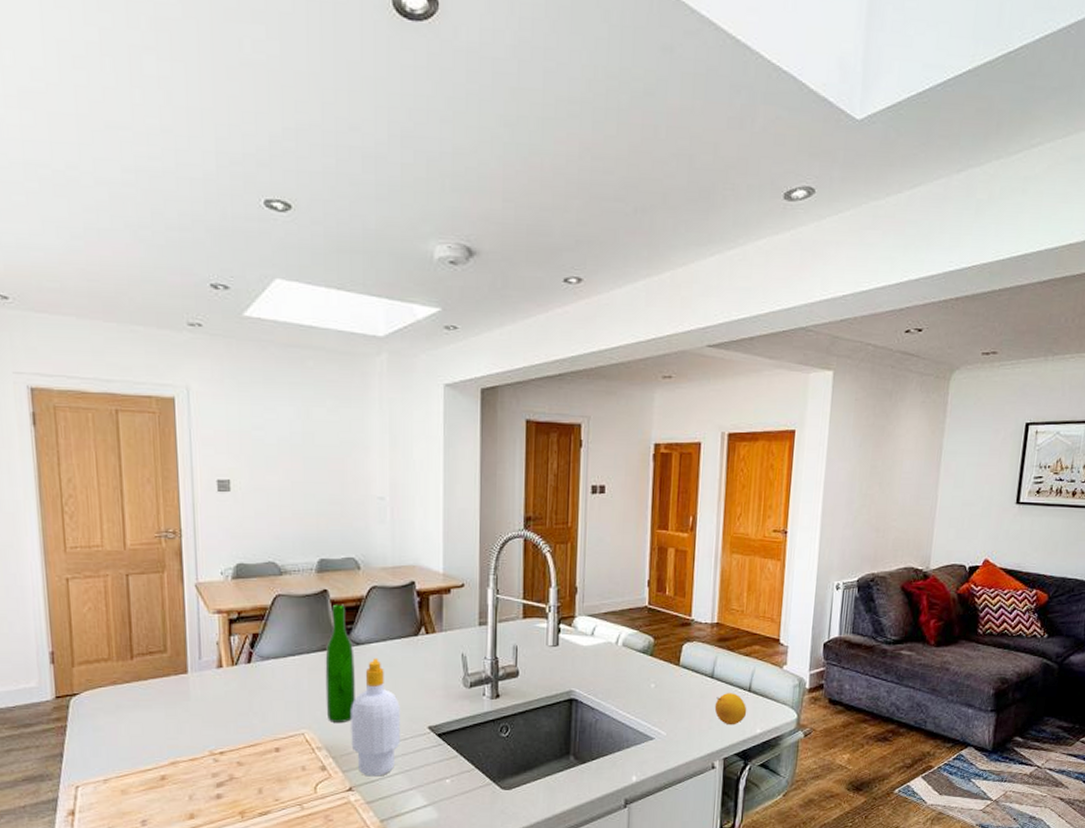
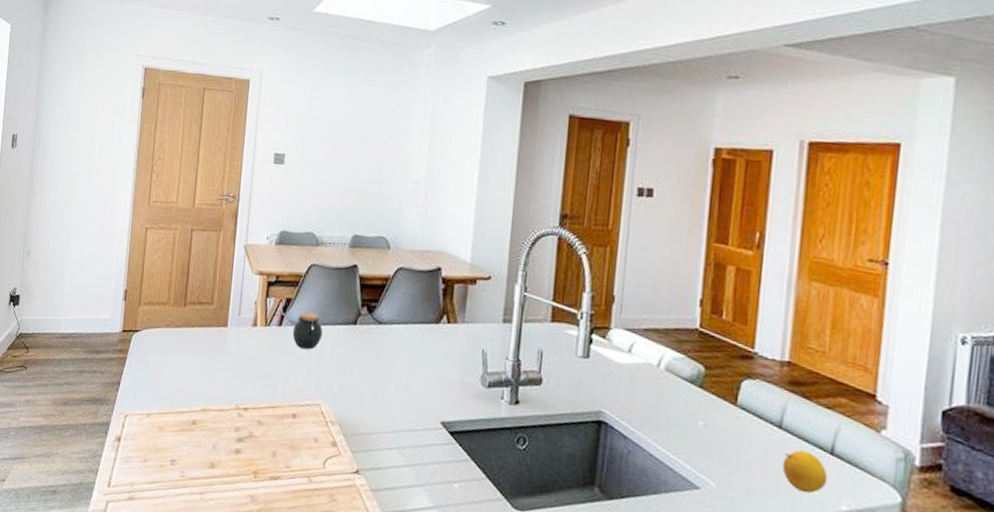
jar: none [264,643,298,681] -> present [292,311,323,349]
wine bottle: present [325,604,355,722] -> none [343,280,376,401]
soap bottle: present [351,658,400,777] -> none [363,339,415,465]

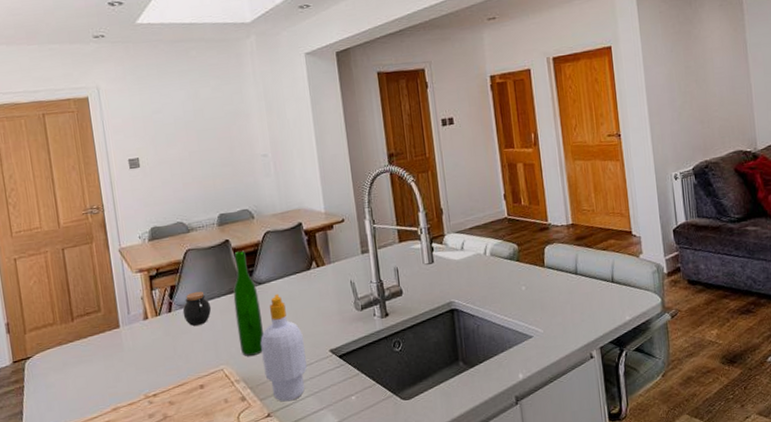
wine bottle: none [343,280,376,401] -> present [233,250,264,356]
soap bottle: none [363,339,415,465] -> present [260,293,307,402]
fruit: present [782,450,828,494] -> none [583,285,614,316]

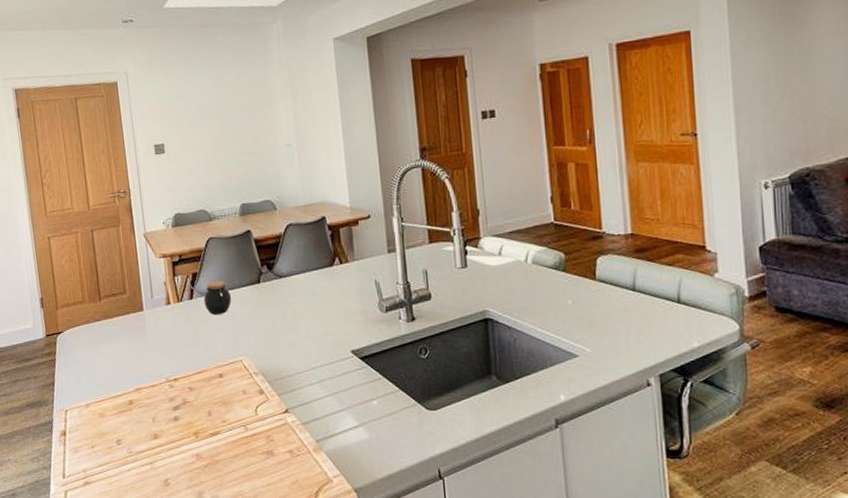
wine bottle: present [233,250,264,356] -> none [253,242,283,349]
soap bottle: present [260,293,307,402] -> none [280,288,327,399]

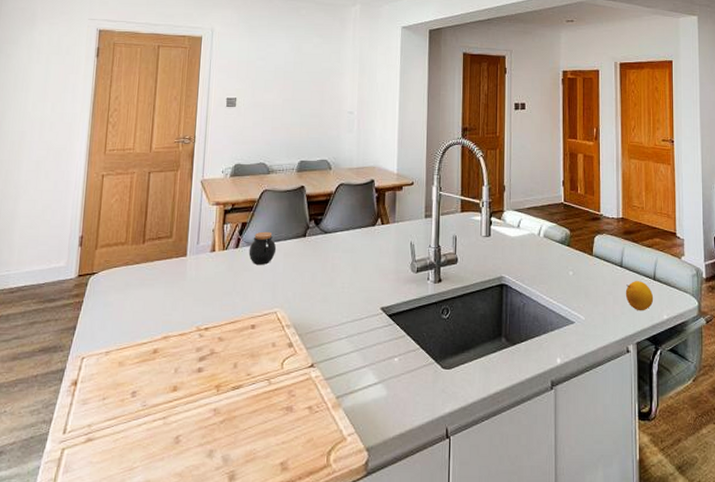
fruit: none [641,305,679,340] -> present [625,281,654,311]

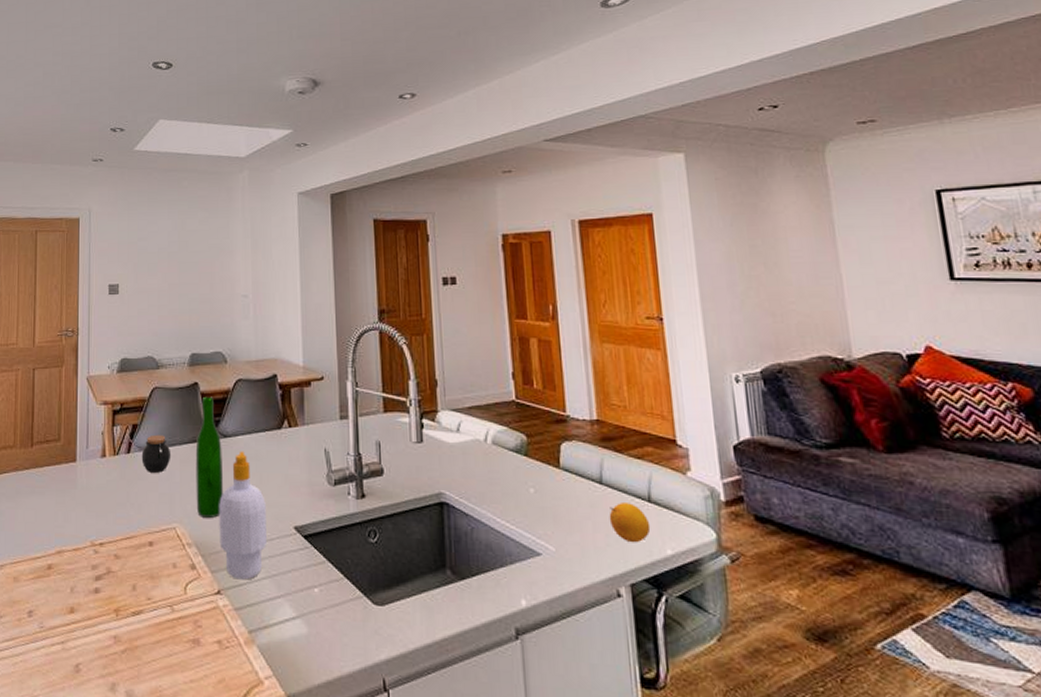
wine bottle: none [296,198,323,302] -> present [195,396,223,518]
soap bottle: none [315,245,358,354] -> present [219,451,267,580]

